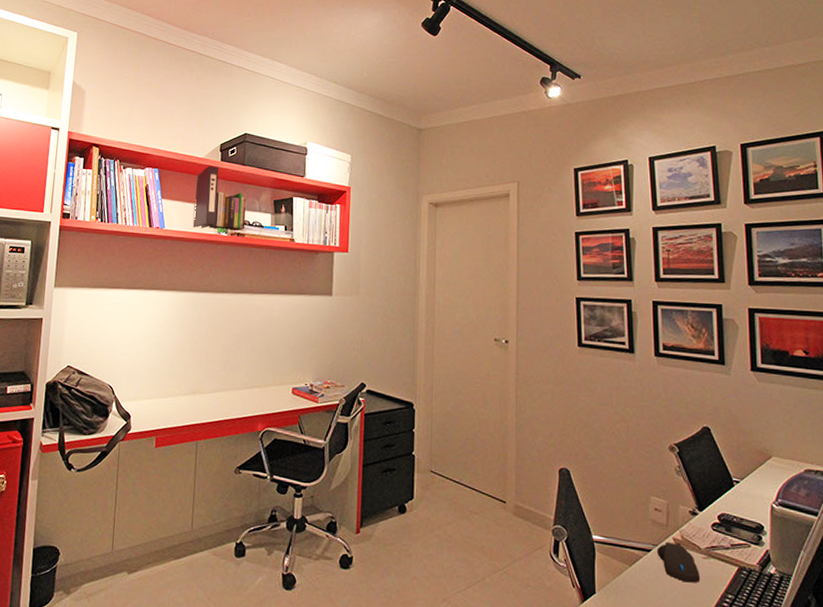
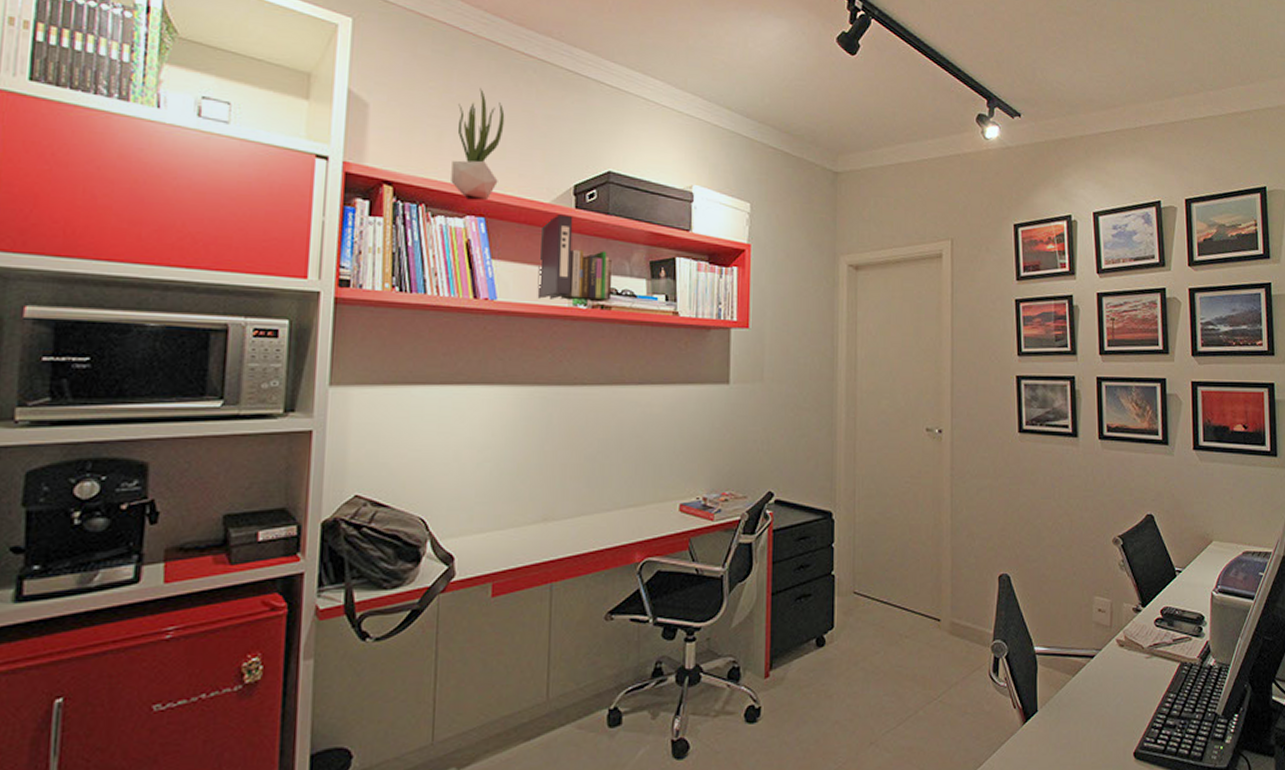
potted plant: none [137,76,174,157] -> present [451,87,505,201]
computer mouse: present [656,541,701,583] -> none [1100,644,1144,686]

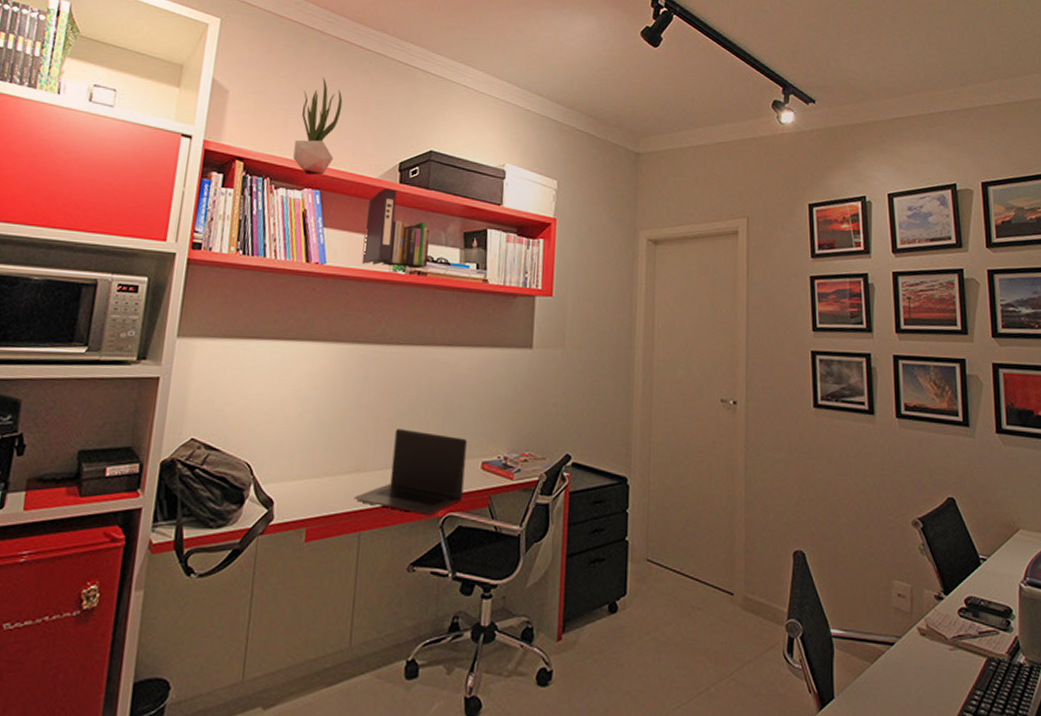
laptop computer: none [543,474,664,563] -> present [354,429,468,516]

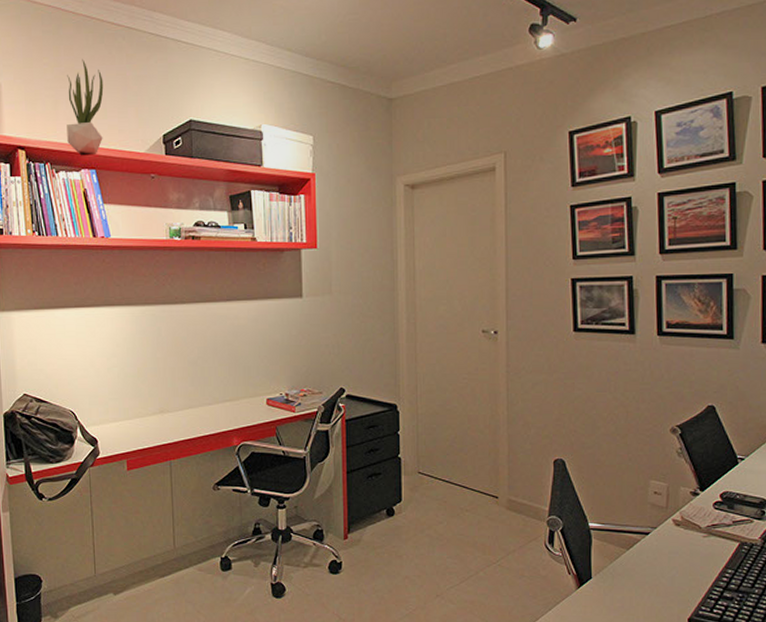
laptop computer: present [354,429,468,516] -> none [162,375,253,446]
binder: present [361,188,397,265] -> none [139,161,167,234]
books: present [382,220,430,269] -> none [159,189,200,234]

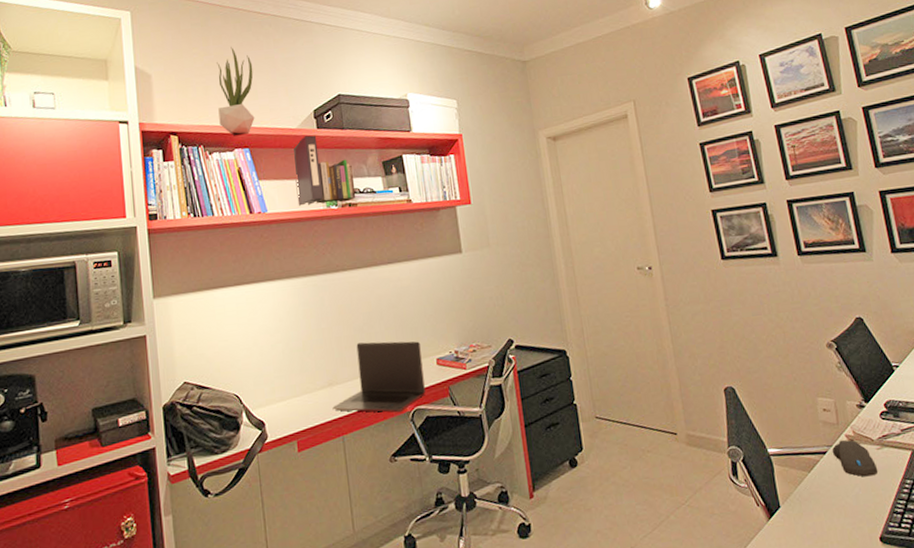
binder: none [139,161,167,234] -> present [292,135,323,206]
books: none [159,189,200,234] -> present [316,159,356,204]
laptop computer: none [162,375,253,446] -> present [332,341,425,413]
computer mouse: none [655,523,700,561] -> present [832,440,879,477]

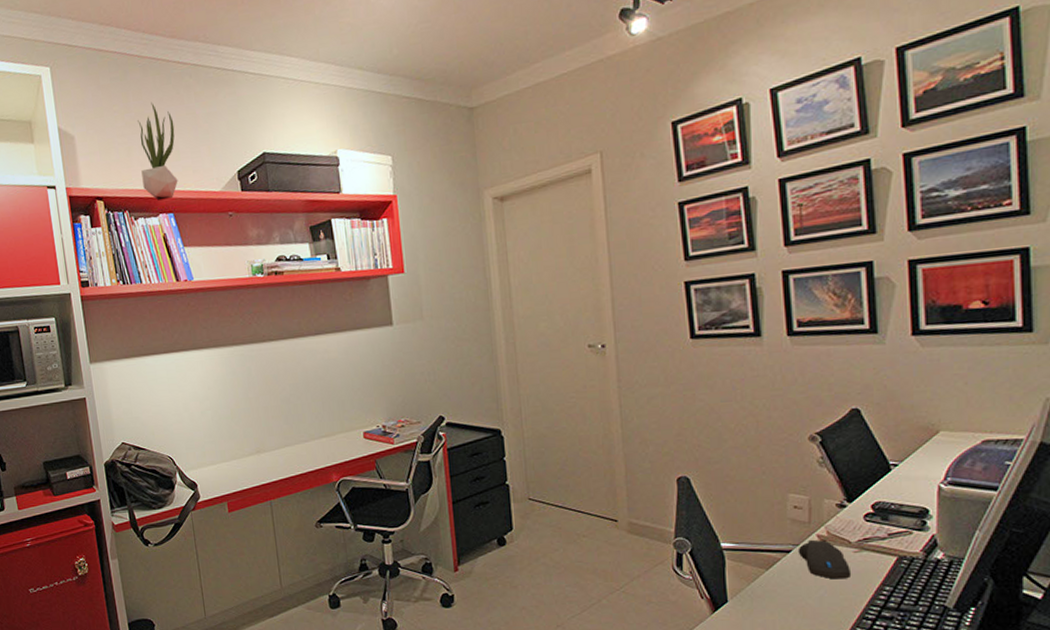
binder: present [292,135,323,206] -> none [216,198,249,274]
books: present [316,159,356,204] -> none [241,224,283,272]
laptop computer: present [332,341,425,413] -> none [260,413,351,483]

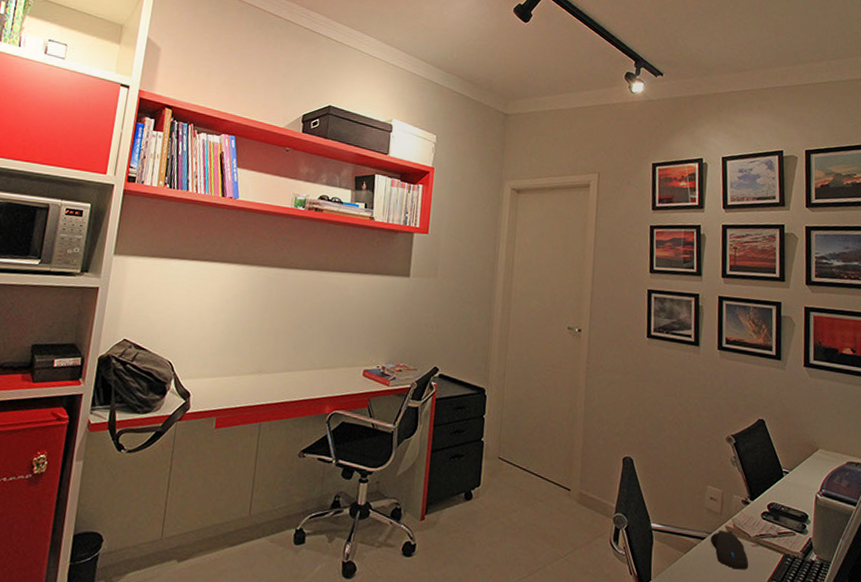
potted plant: present [138,101,178,201] -> none [213,39,257,124]

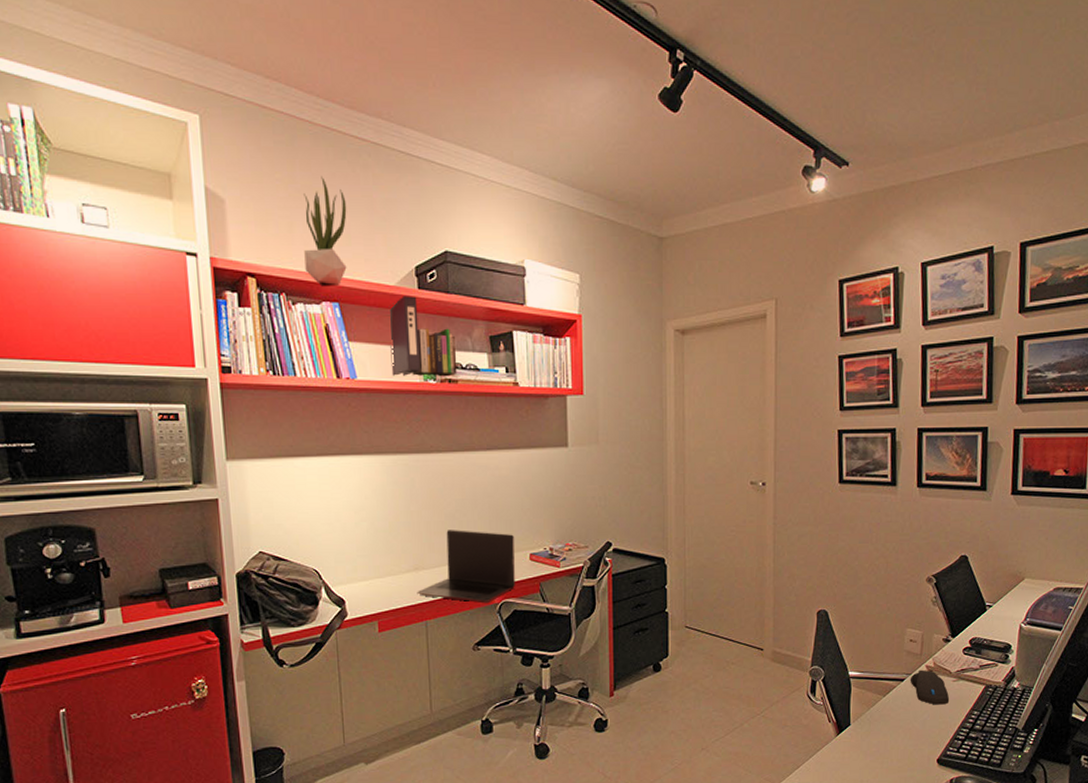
potted plant: none [213,39,257,124] -> present [304,175,347,287]
laptop computer: none [256,339,353,413] -> present [417,530,515,604]
binder: none [268,136,300,201] -> present [388,296,420,376]
books: none [285,163,326,206] -> present [412,328,457,377]

